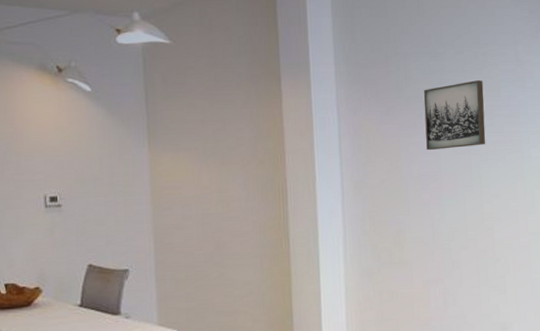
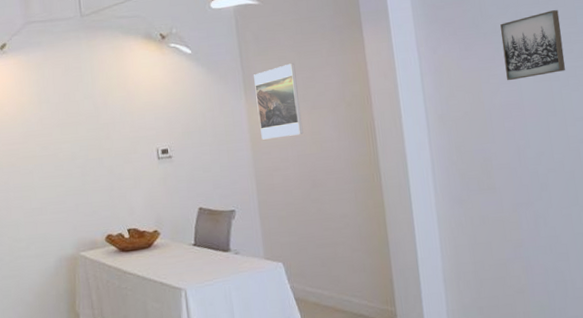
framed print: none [160,112,210,194] -> present [254,63,304,140]

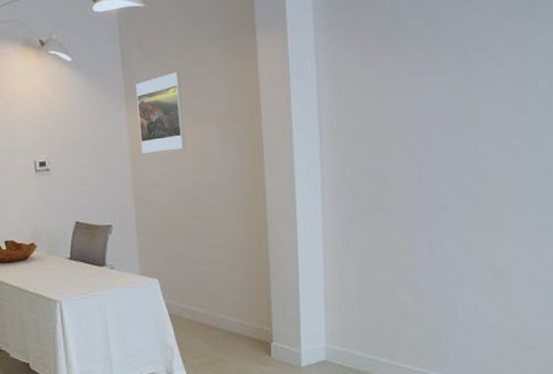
wall art: present [500,10,565,81] -> none [412,10,484,92]

